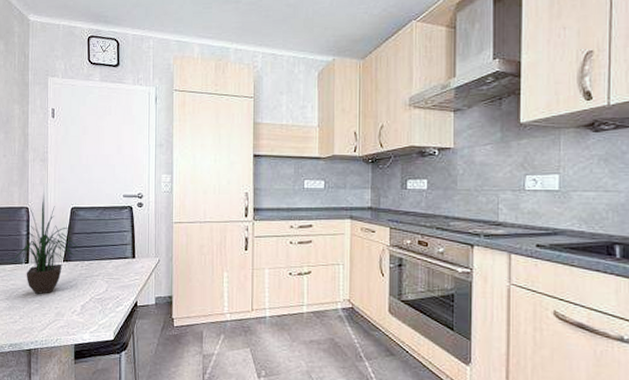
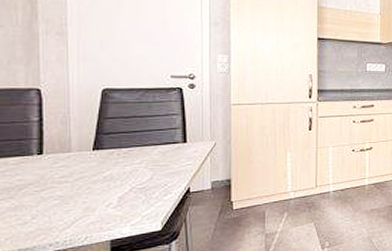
potted plant: present [15,192,79,295] -> none [23,70,114,190]

